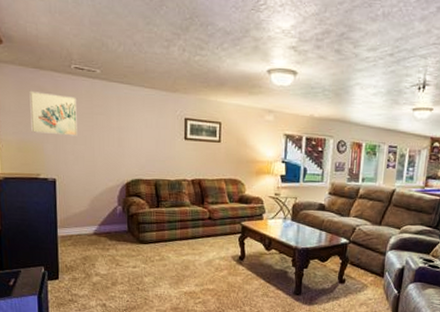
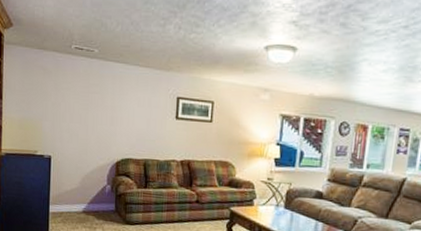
wall art: present [29,90,78,136] -> none [32,70,74,115]

